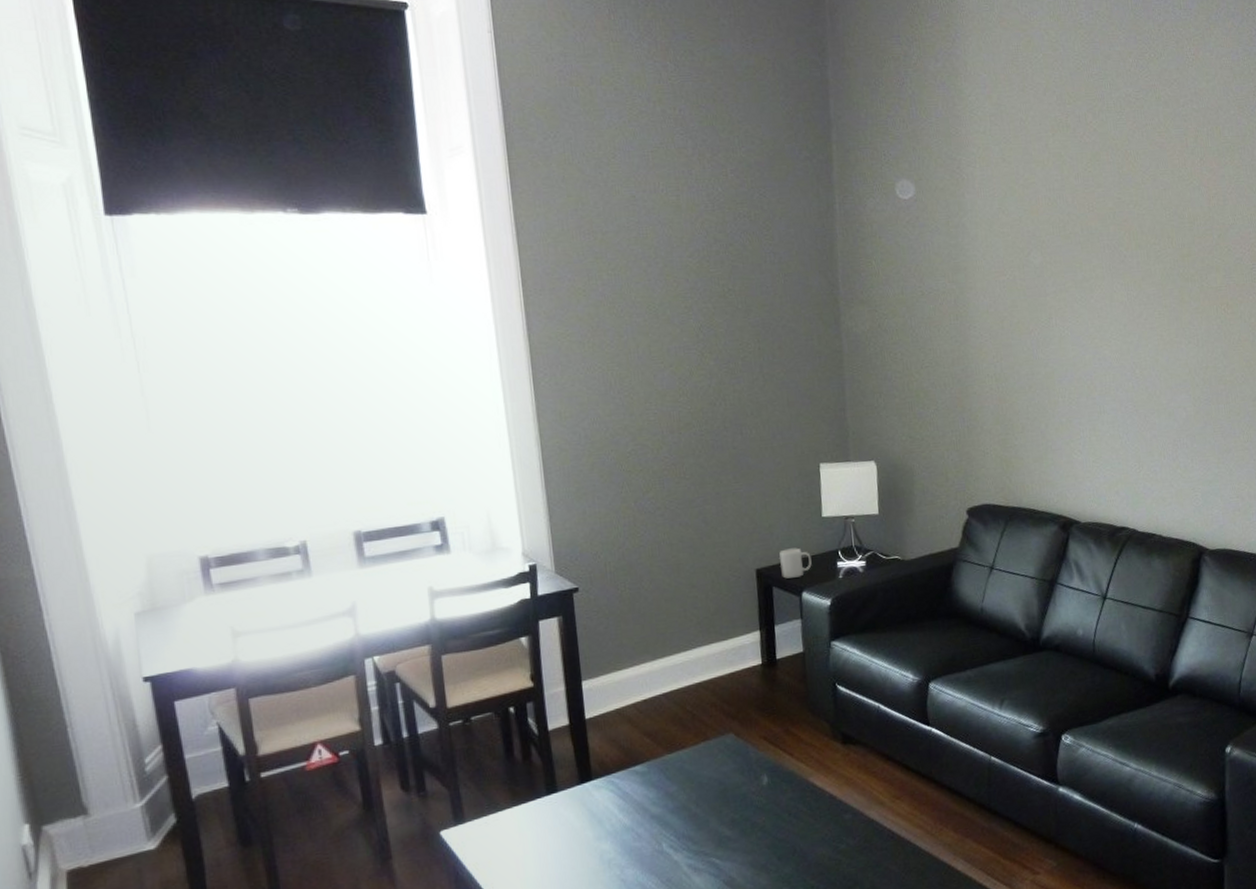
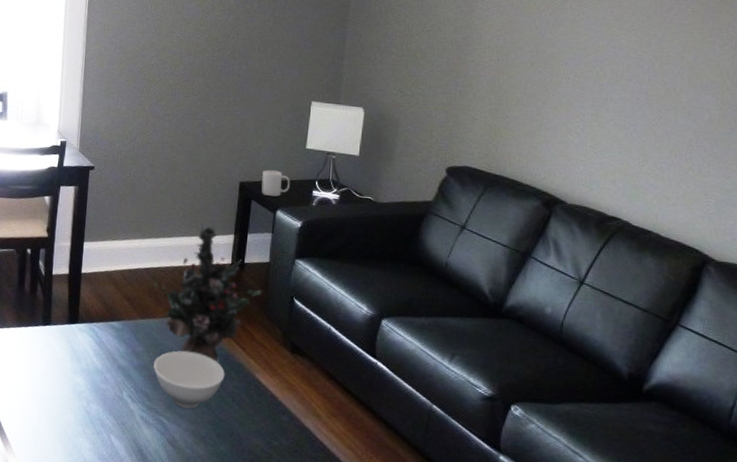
decorative plant: none [675,627,801,778] -> present [153,224,262,362]
bowl: none [693,773,776,840] -> present [154,350,225,409]

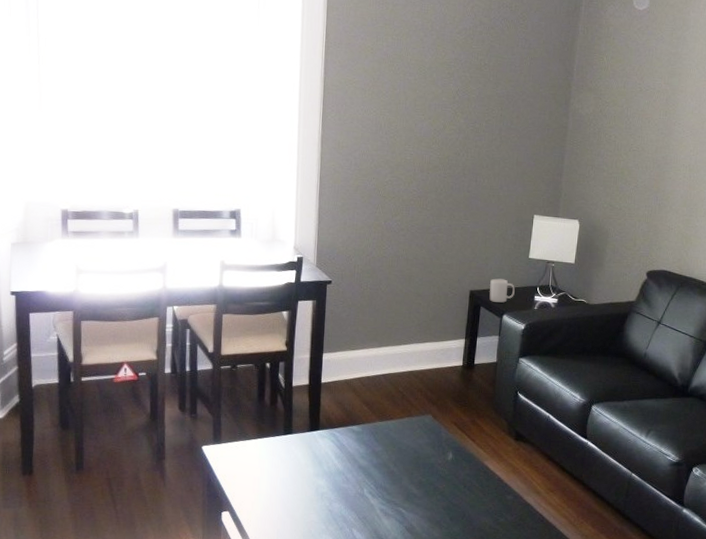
decorative plant: present [153,224,262,362] -> none [391,331,490,454]
bowl: present [154,350,225,409] -> none [392,446,457,498]

